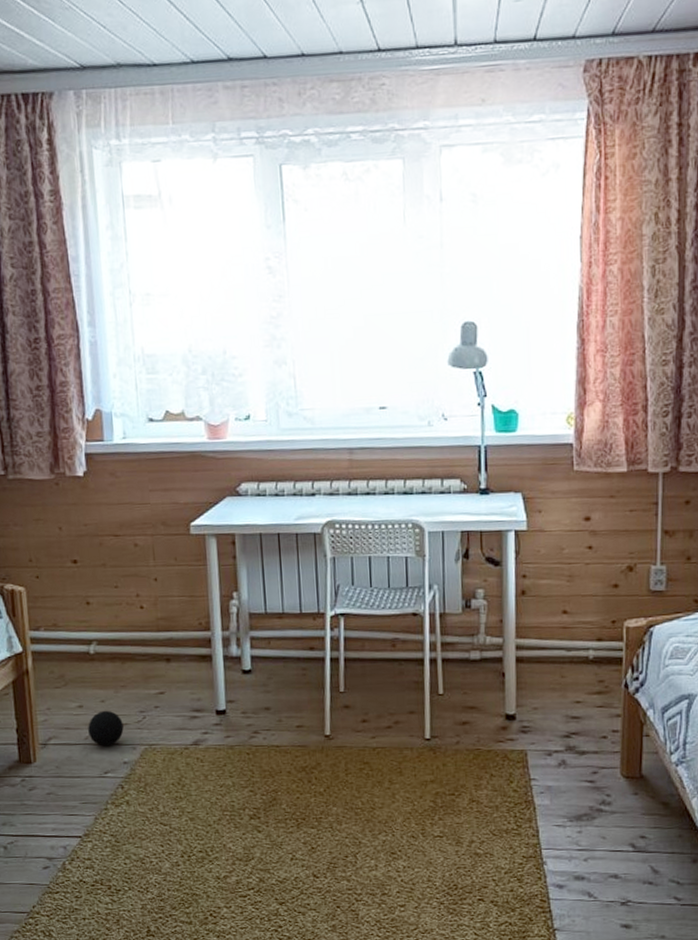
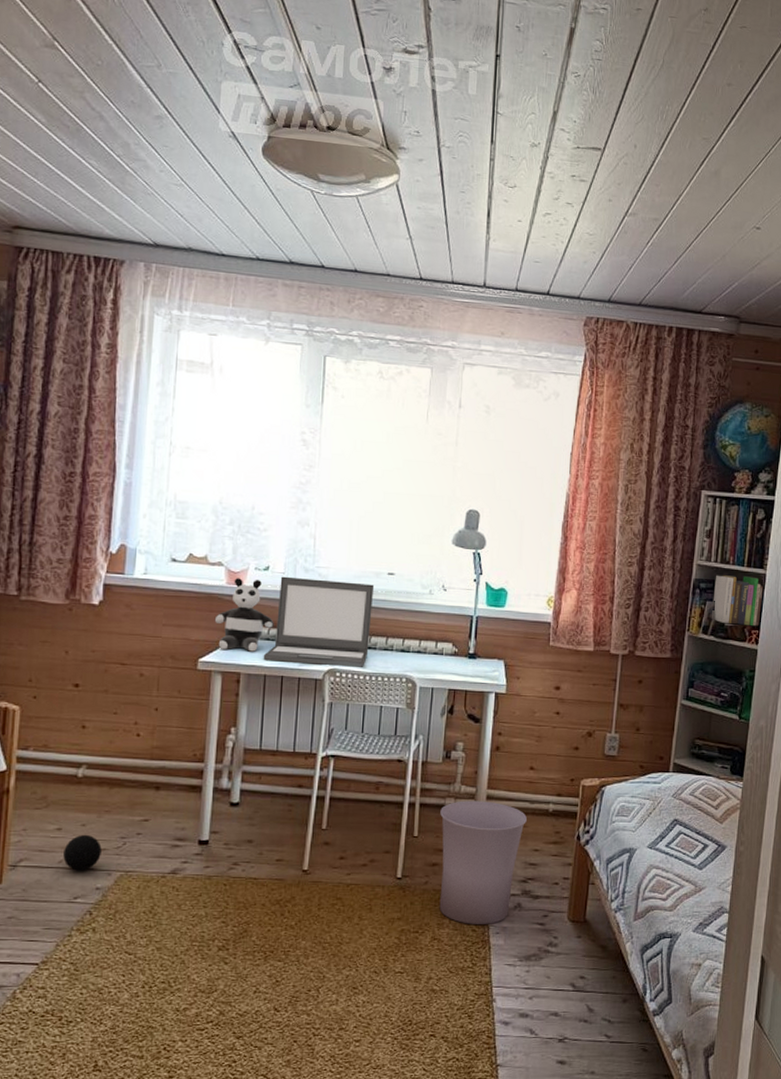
stuffed animal: none [200,430,263,510] -> present [214,578,274,652]
laptop: none [256,422,368,519] -> present [263,576,375,668]
waste bin: none [465,651,564,785] -> present [439,800,527,924]

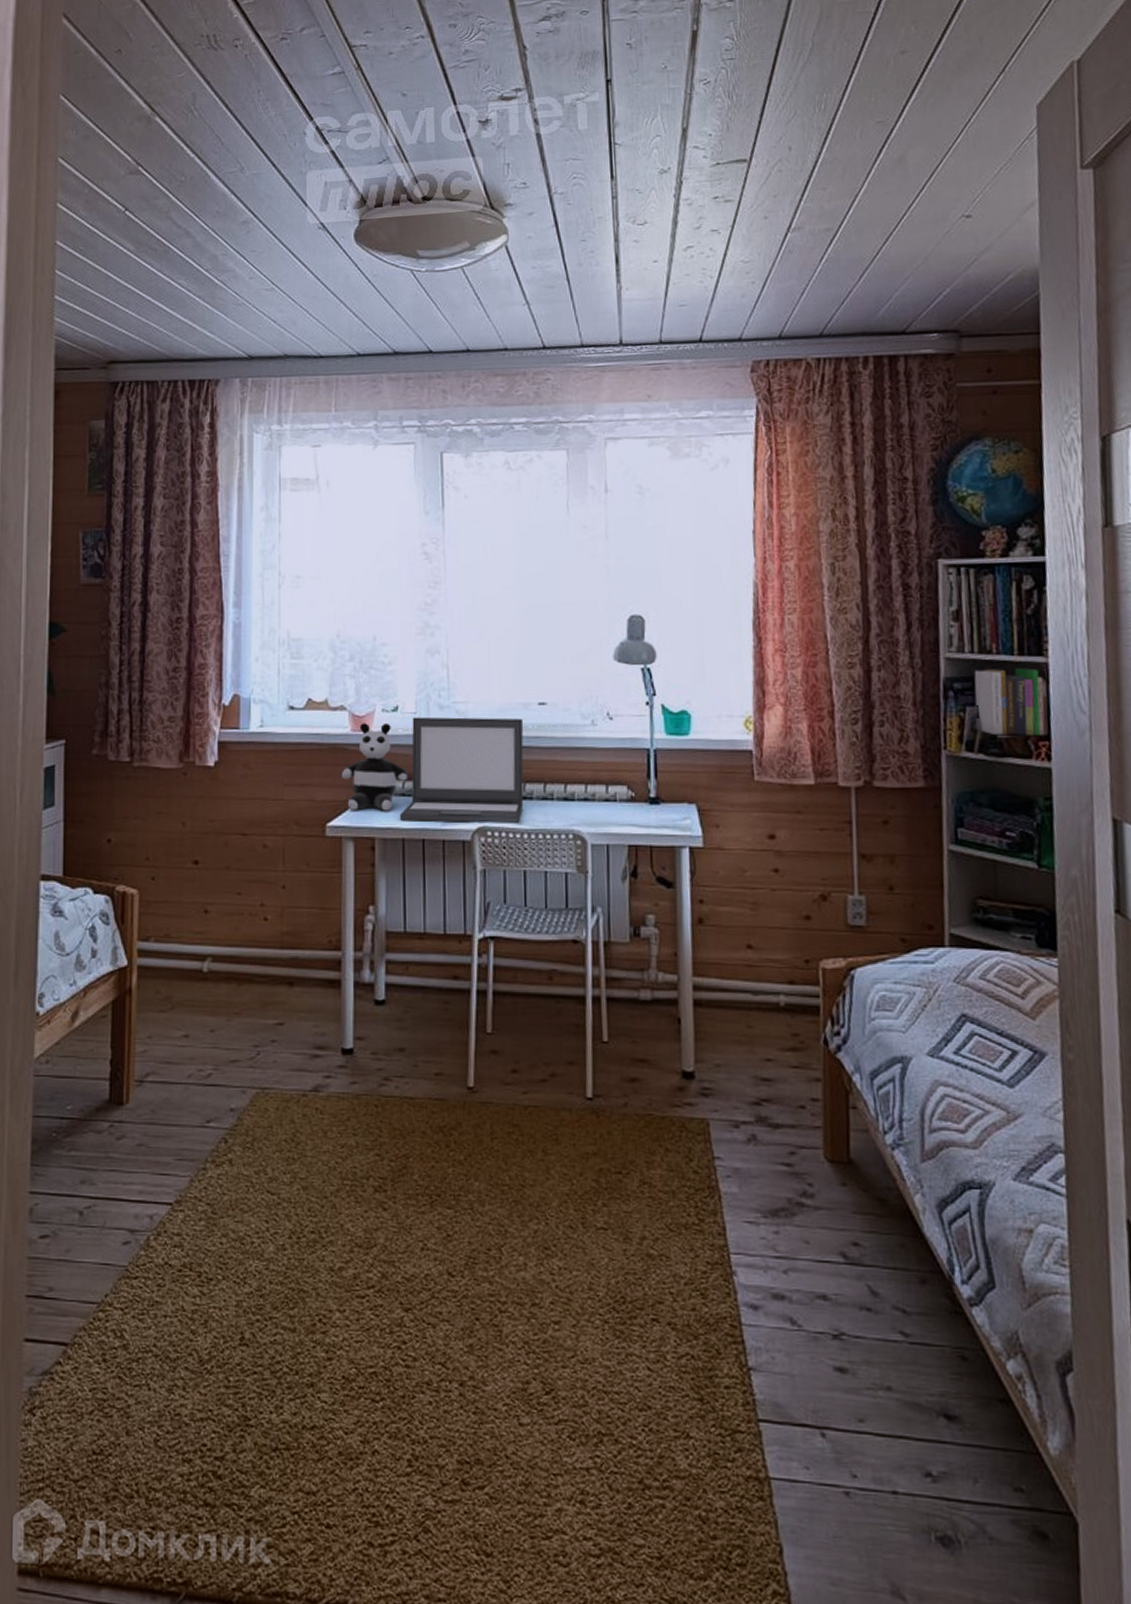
ball: present [63,834,102,871] -> none [193,1042,233,1088]
waste bin: present [439,800,527,924] -> none [634,992,751,1164]

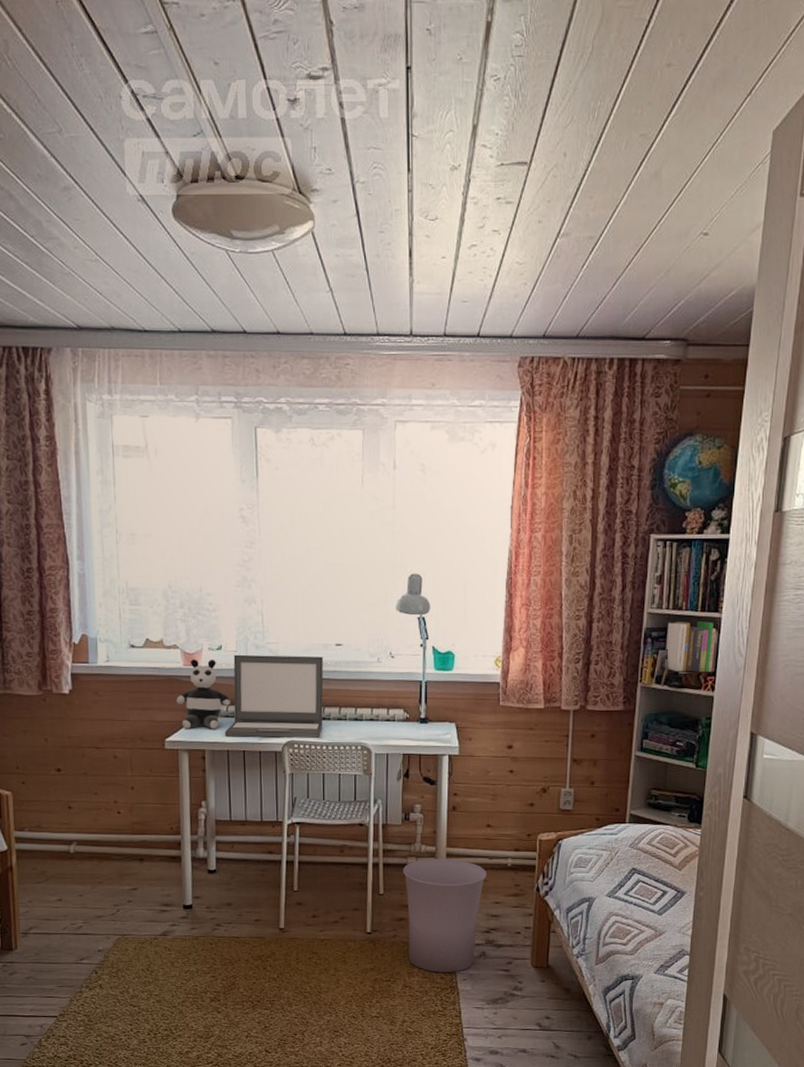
waste bin: none [634,992,751,1164] -> present [403,858,486,972]

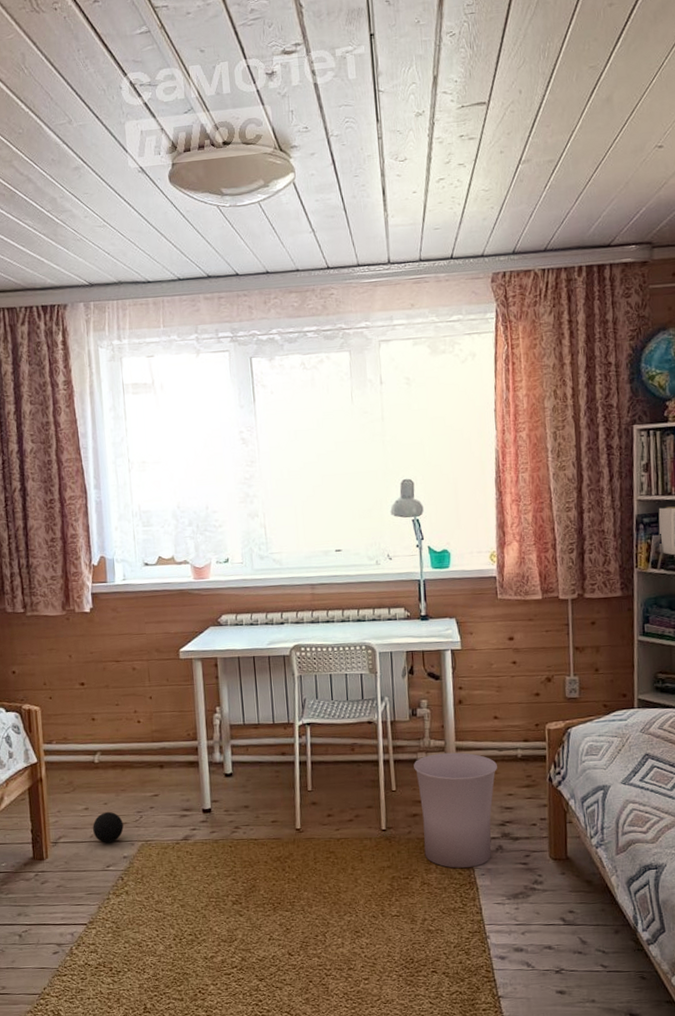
ball: none [66,903,99,936] -> present [93,811,124,843]
stuffed animal: present [176,659,232,729] -> none [188,571,240,638]
laptop: present [224,654,324,739] -> none [234,562,328,645]

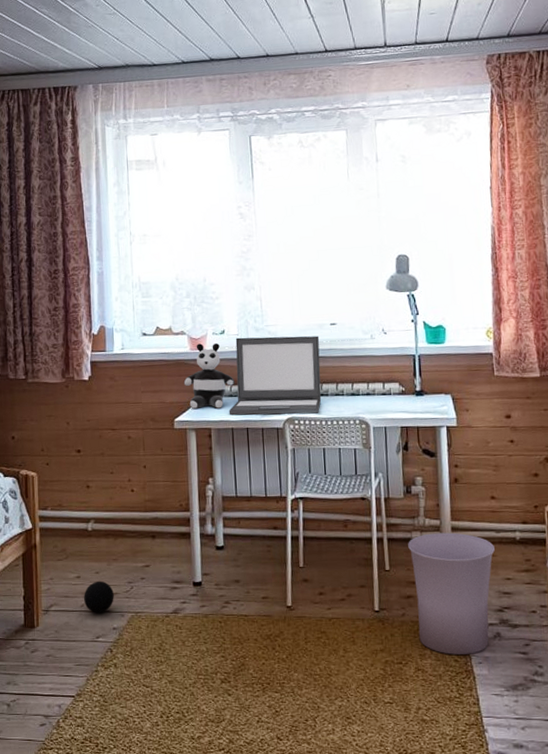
stuffed animal: none [188,571,240,638] -> present [183,342,235,409]
laptop: none [234,562,328,645] -> present [228,336,322,416]

